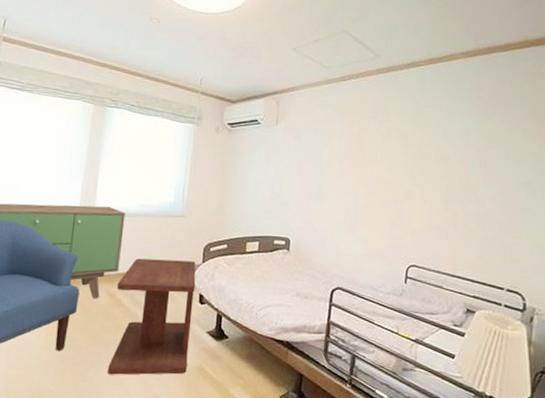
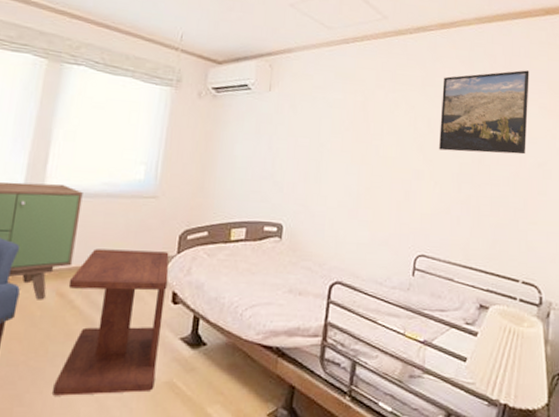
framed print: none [429,98,514,176] -> present [439,70,530,155]

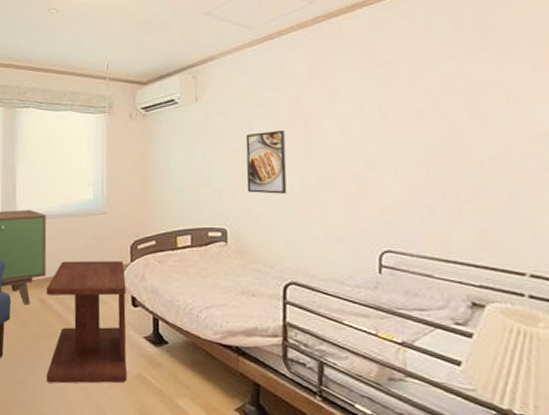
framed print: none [307,131,348,194] -> present [245,129,287,194]
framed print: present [439,70,530,155] -> none [392,24,519,135]

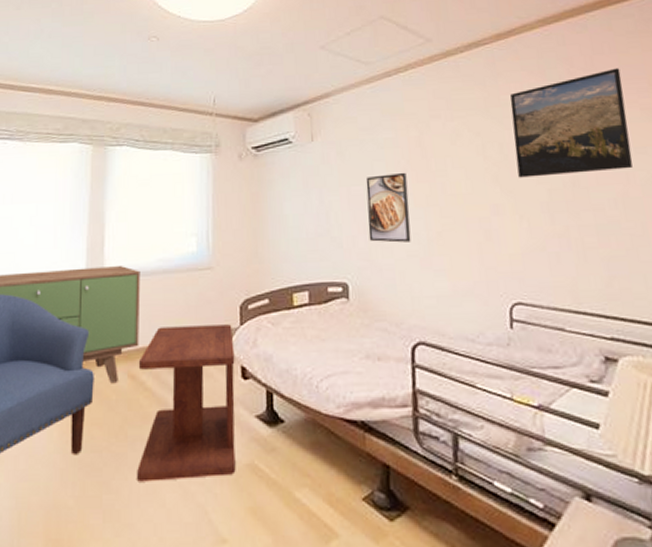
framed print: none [392,24,519,135] -> present [510,68,633,178]

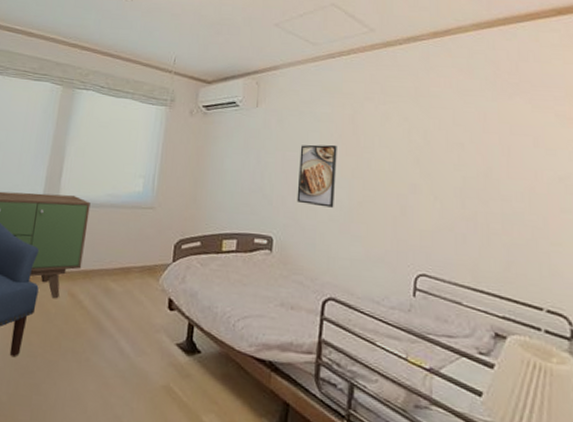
side table: present [137,324,236,482] -> none [65,254,165,394]
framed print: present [510,68,633,178] -> none [437,76,543,168]

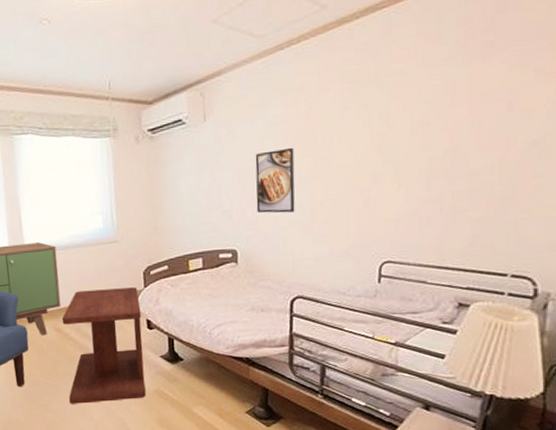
side table: none [65,254,165,394] -> present [62,287,146,404]

